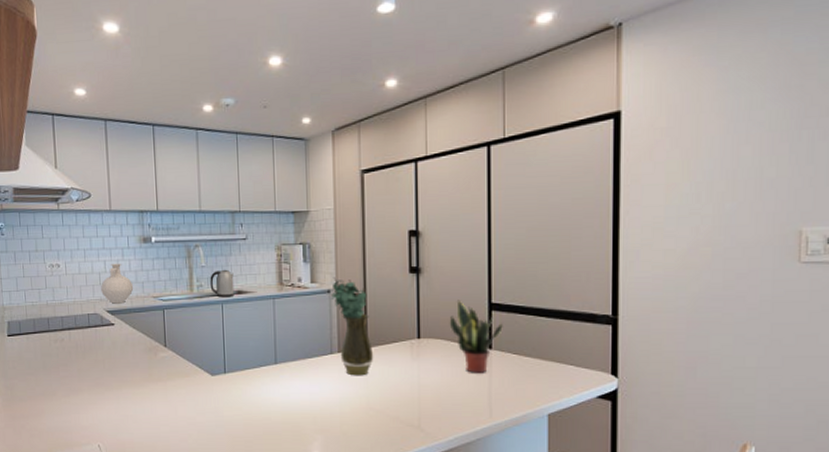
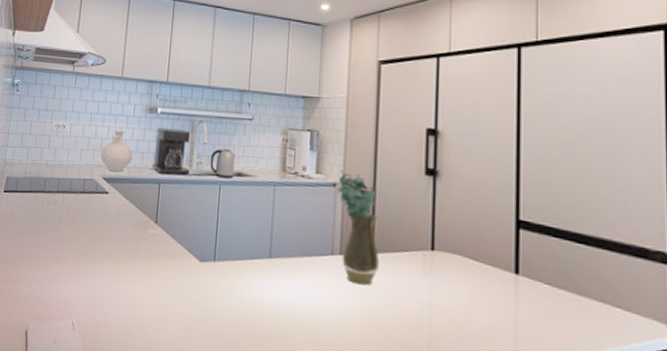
coffee maker: none [153,255,191,300] -> present [151,127,191,175]
potted plant: present [449,300,503,373] -> none [468,211,533,303]

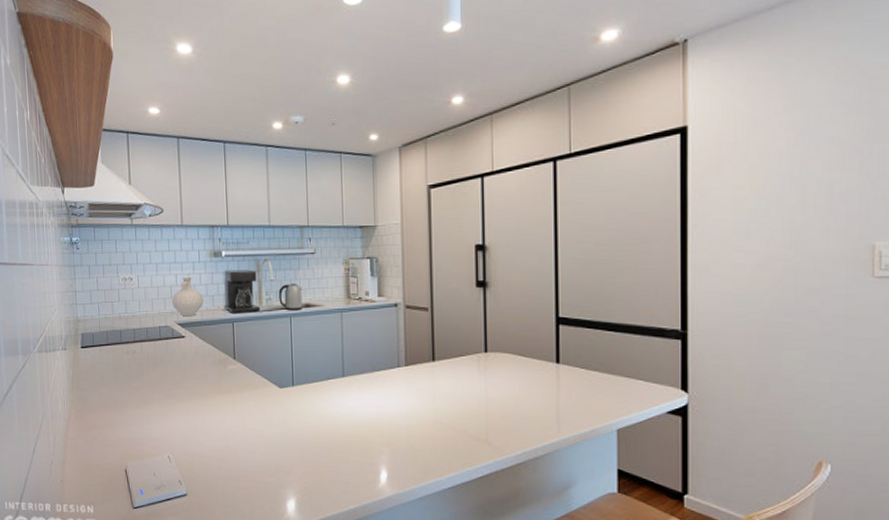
vase: present [337,170,380,286] -> none [399,291,441,390]

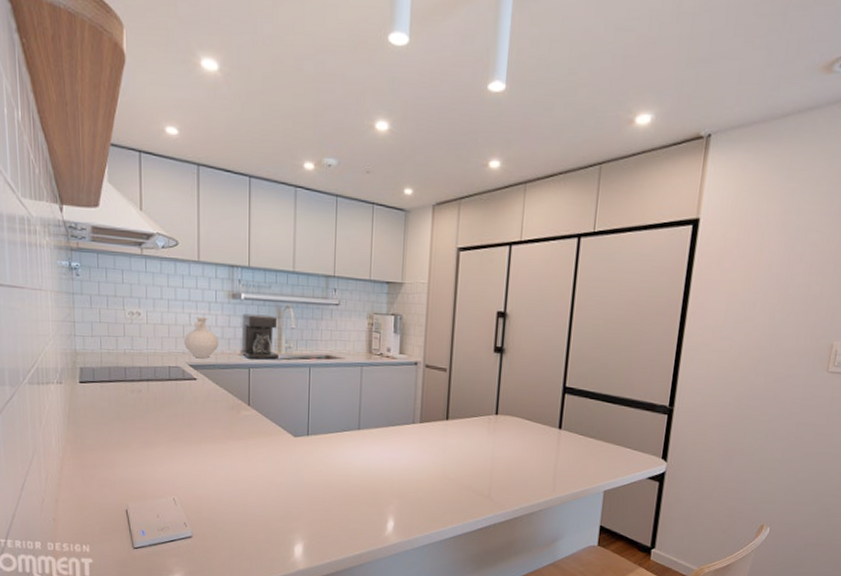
kettle: present [278,283,303,311] -> none [299,333,324,362]

